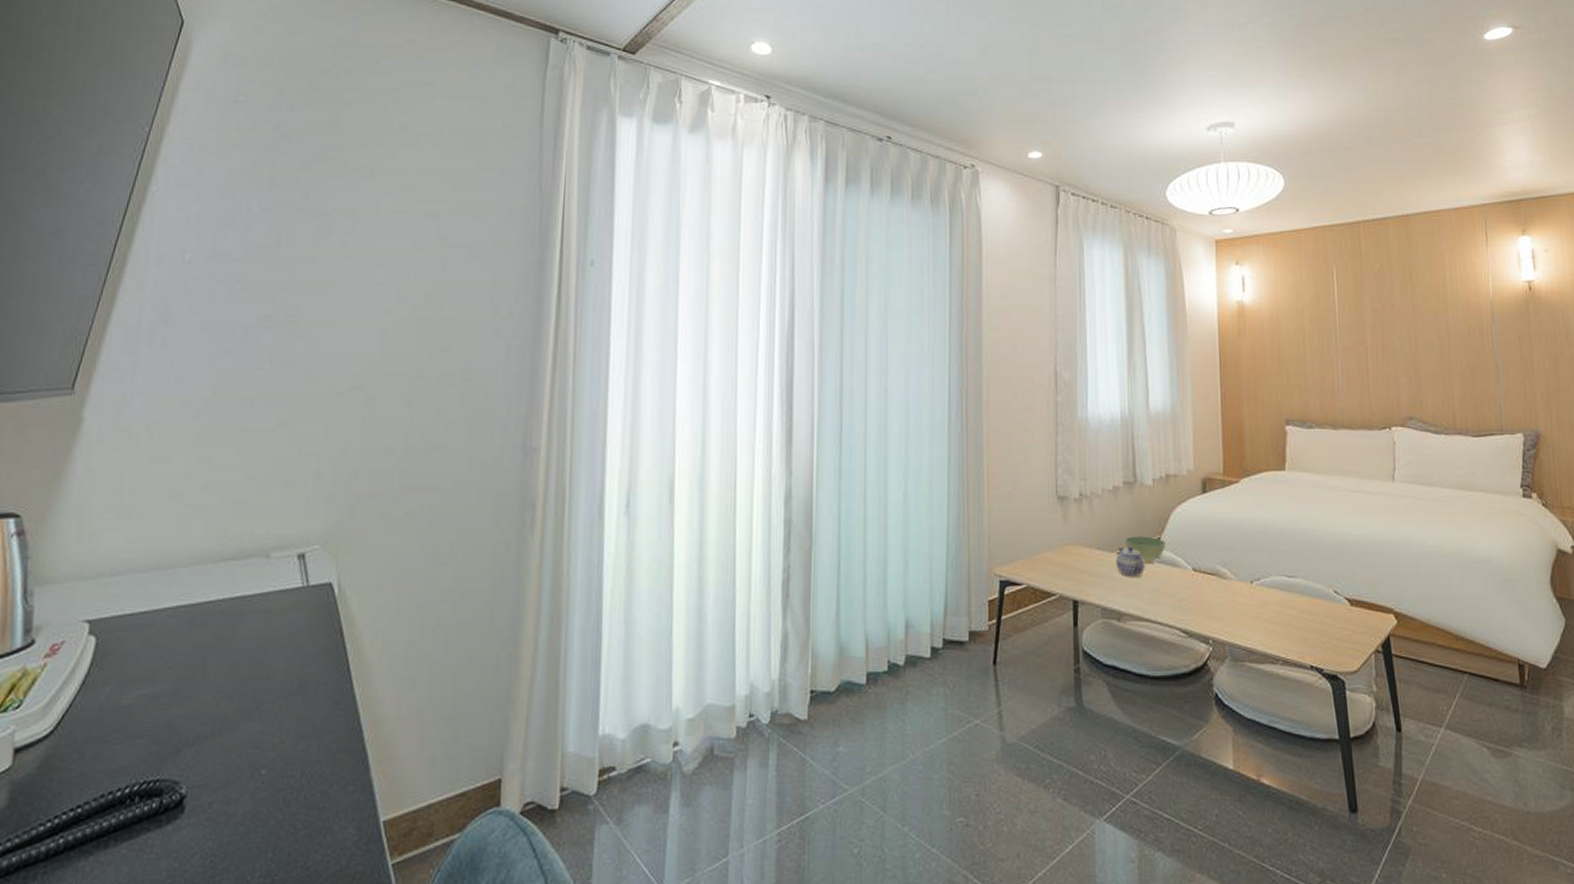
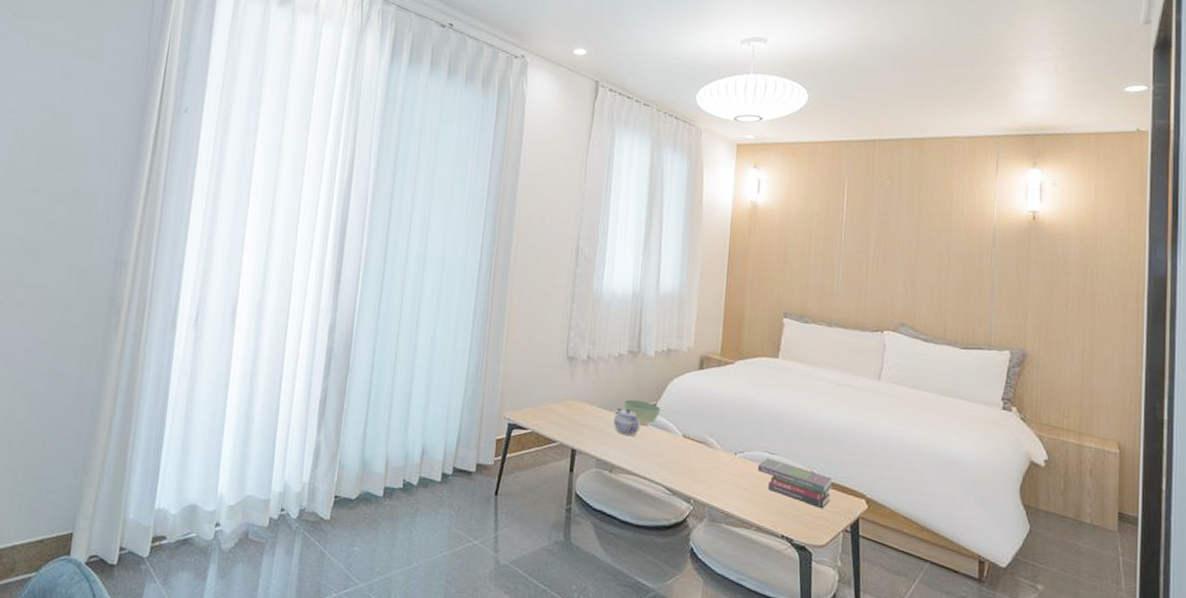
books: none [1276,582,1358,631] -> present [757,458,832,509]

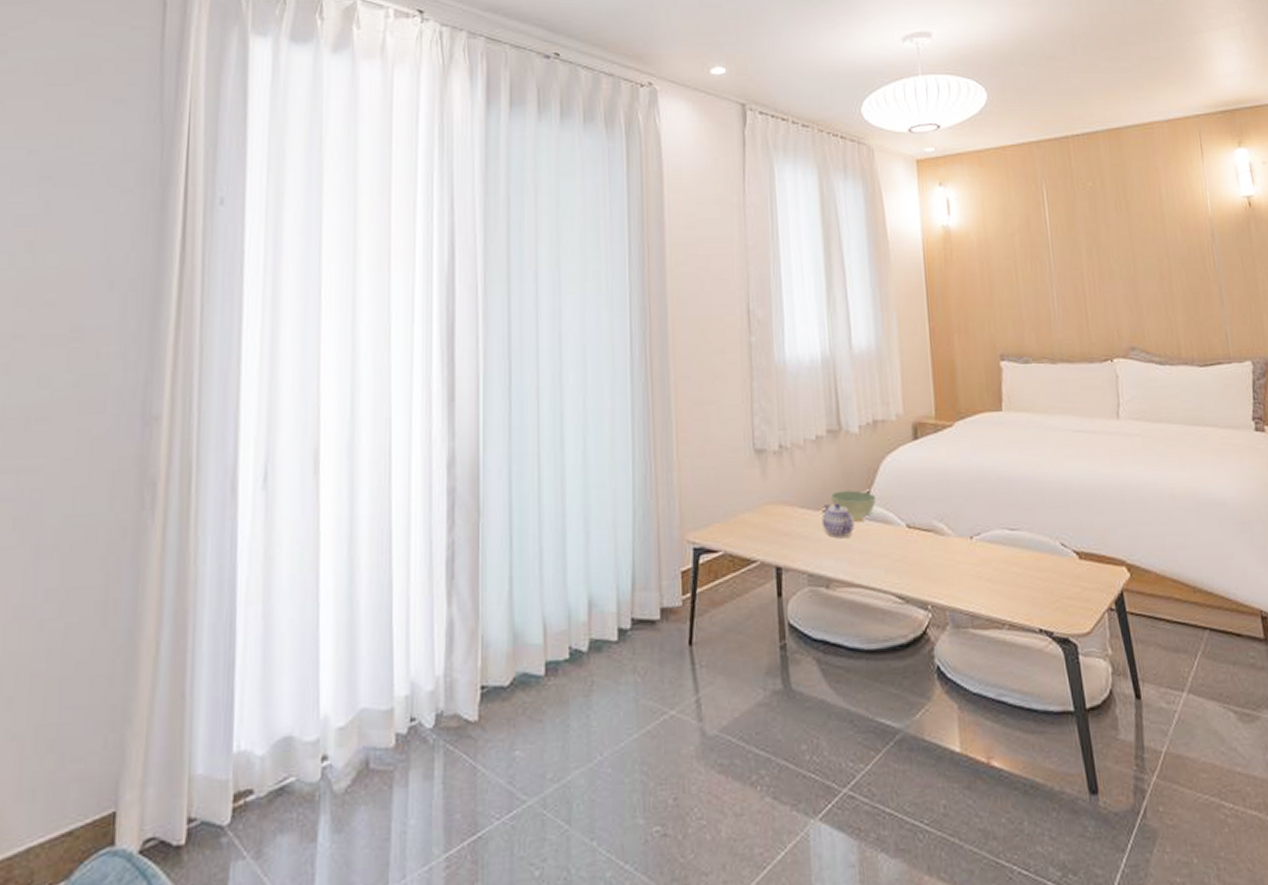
books: present [757,458,832,509] -> none [998,536,1088,588]

